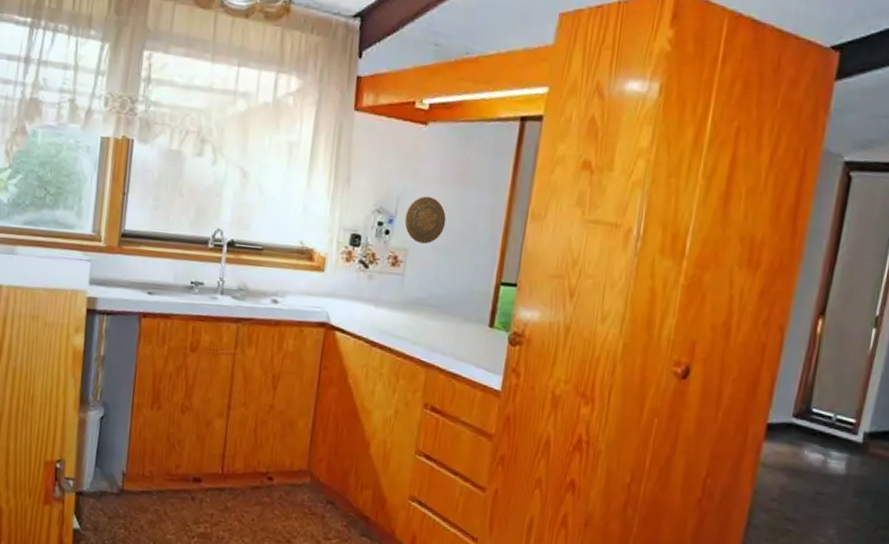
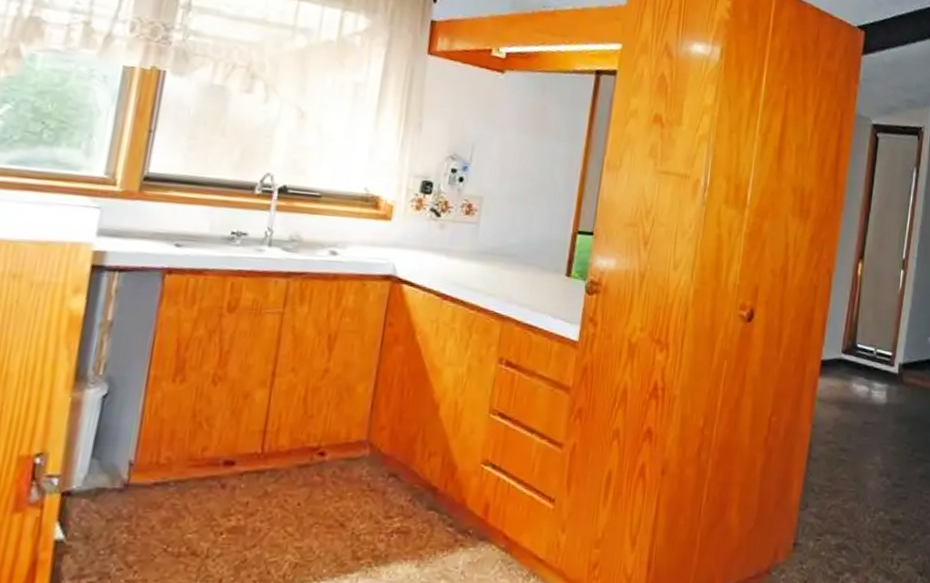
decorative plate: present [404,196,447,244] -> none [479,143,523,192]

